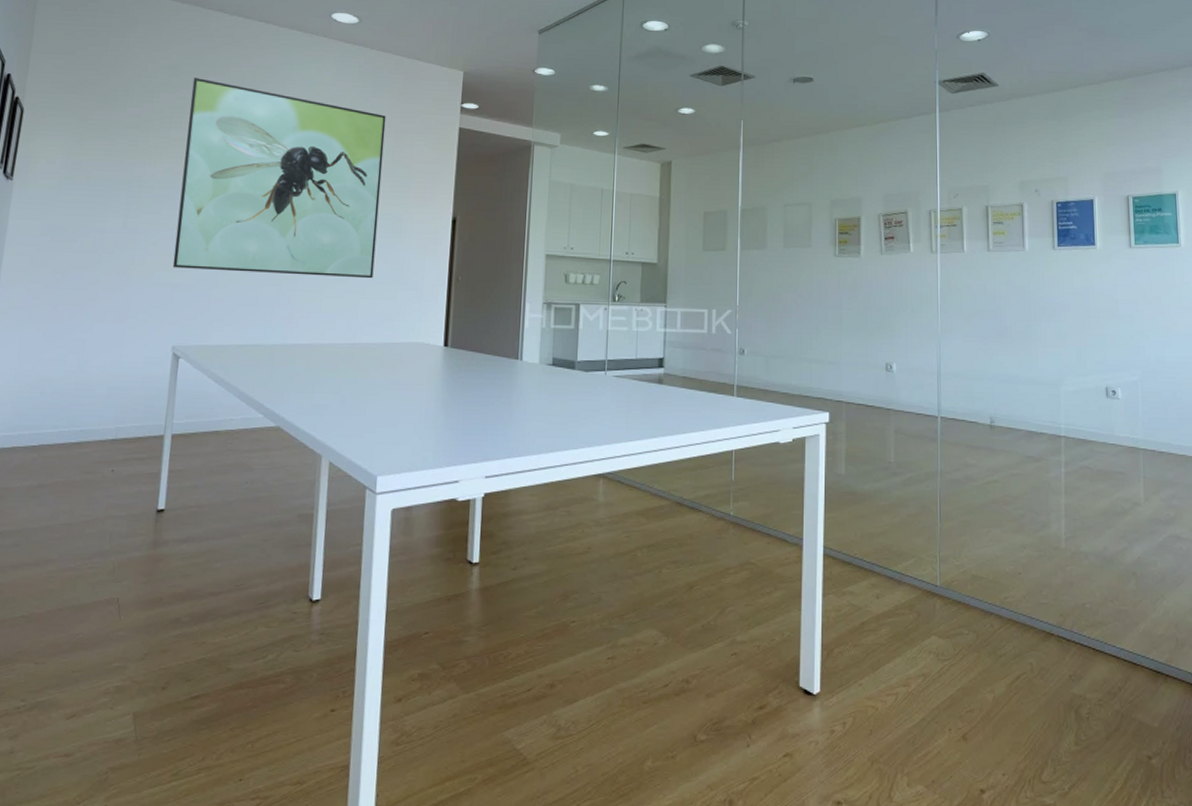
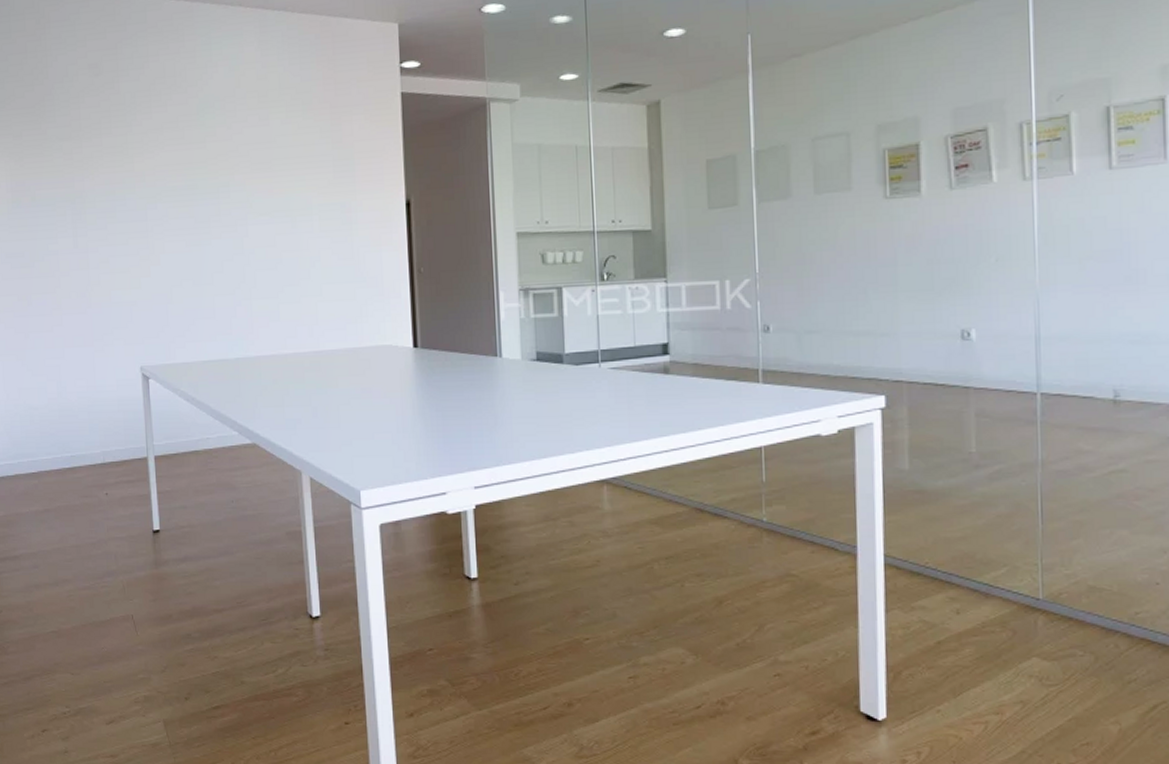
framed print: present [172,78,386,279] -> none [114,74,329,286]

